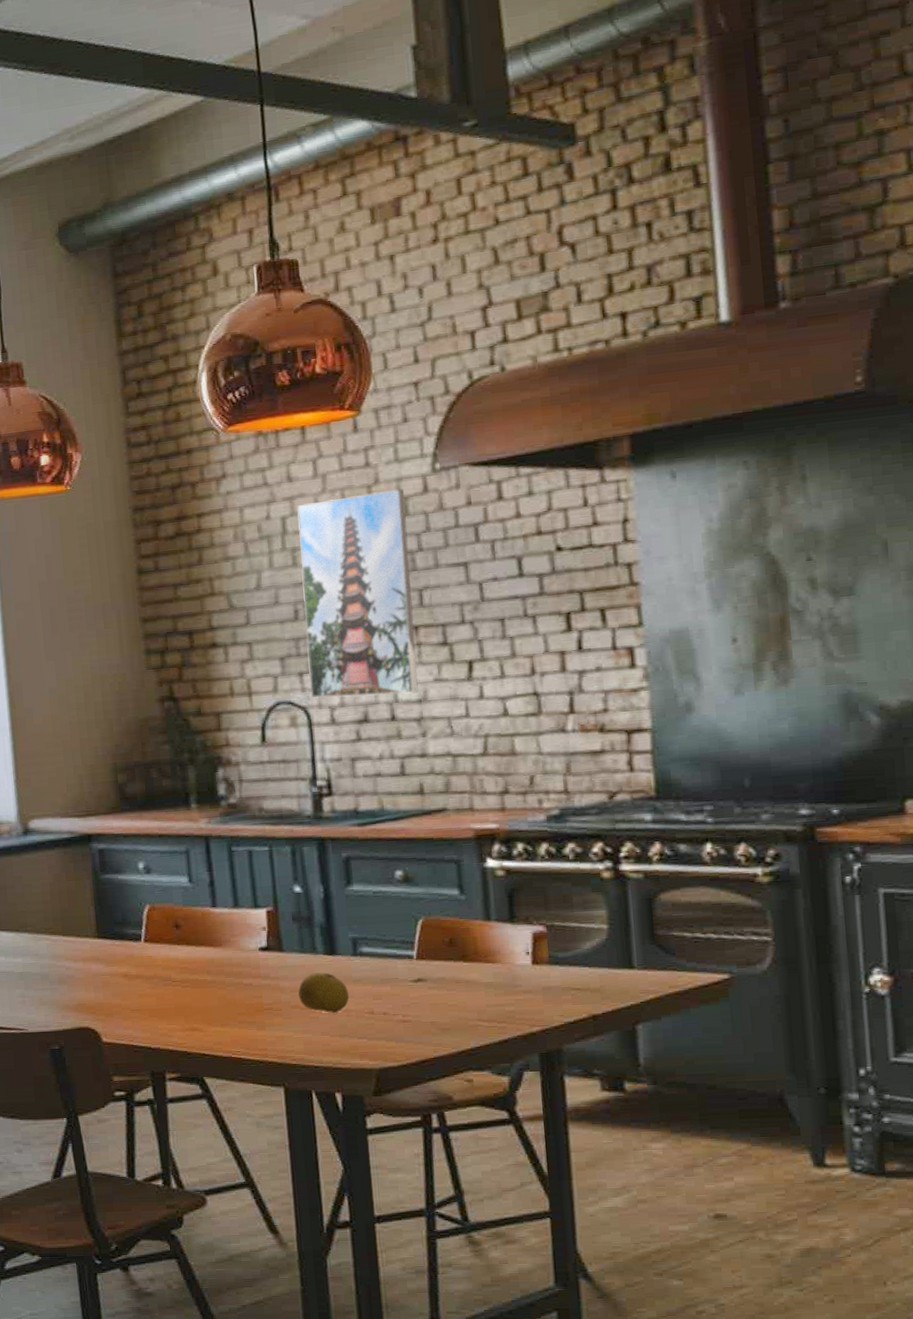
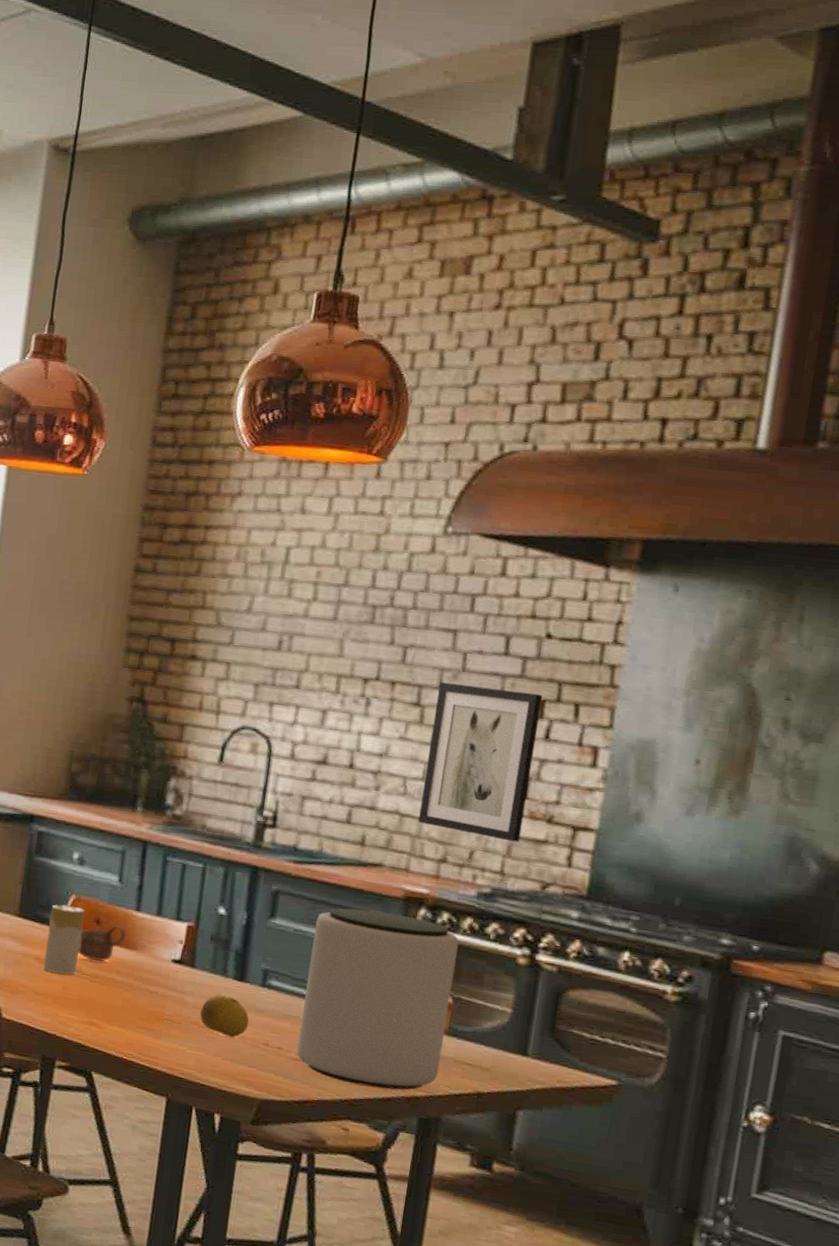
candle: none [128,916,167,986] -> present [43,904,85,975]
cup: none [162,925,208,966] -> present [77,925,126,961]
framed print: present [297,488,418,699] -> none [277,538,411,746]
plant pot: none [393,854,549,1033] -> present [297,908,459,1090]
wall art: none [462,607,577,760] -> present [418,682,543,843]

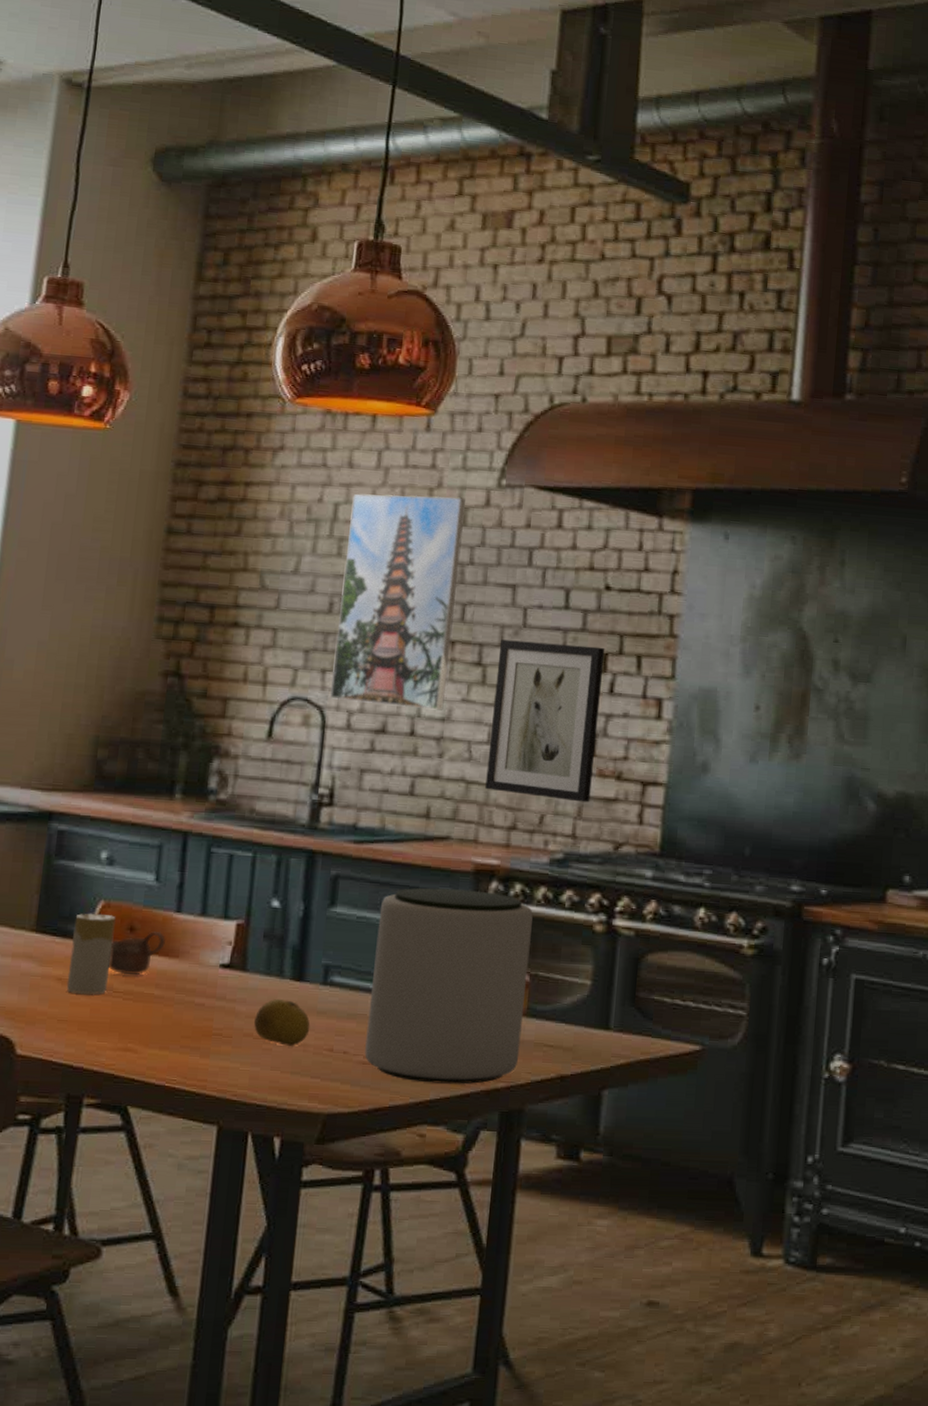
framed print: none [277,538,411,746] -> present [330,494,465,711]

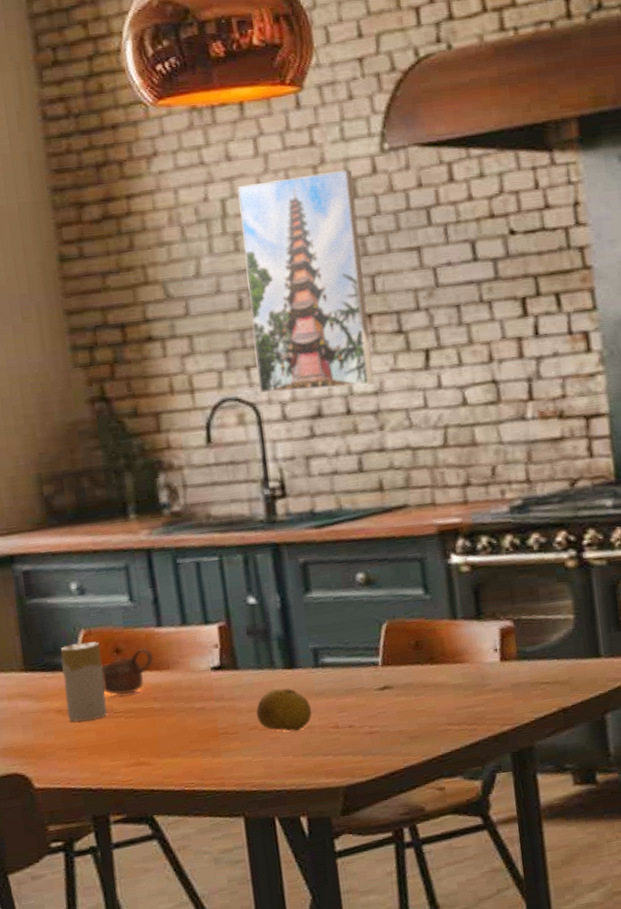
plant pot: present [364,887,533,1084] -> none [354,549,519,741]
wall art: present [485,639,605,803] -> none [417,292,537,453]

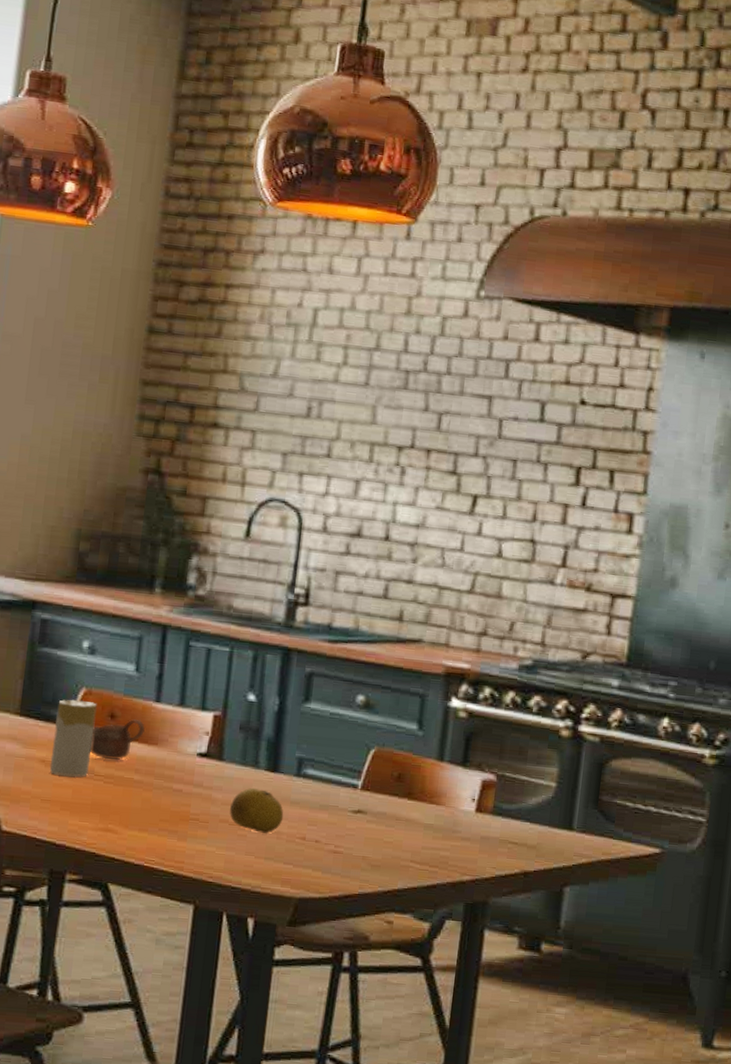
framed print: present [237,169,374,394] -> none [307,300,444,517]

